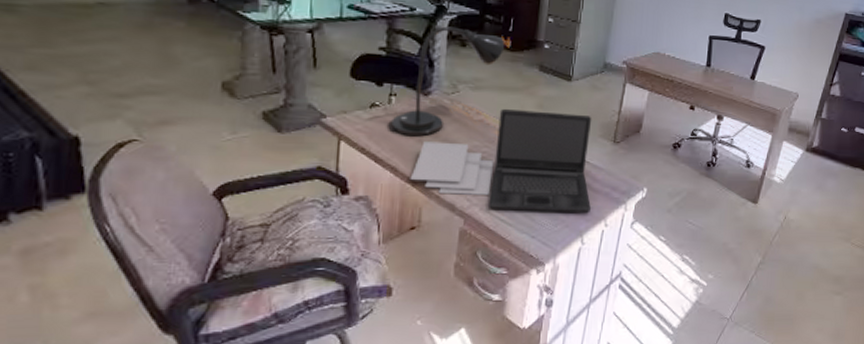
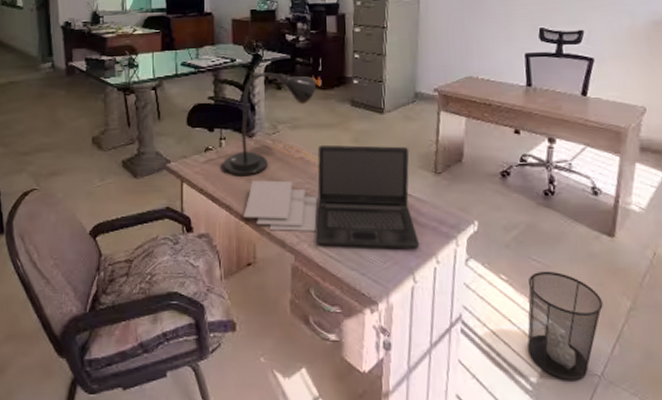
waste bin: none [674,232,740,325] -> present [527,271,603,382]

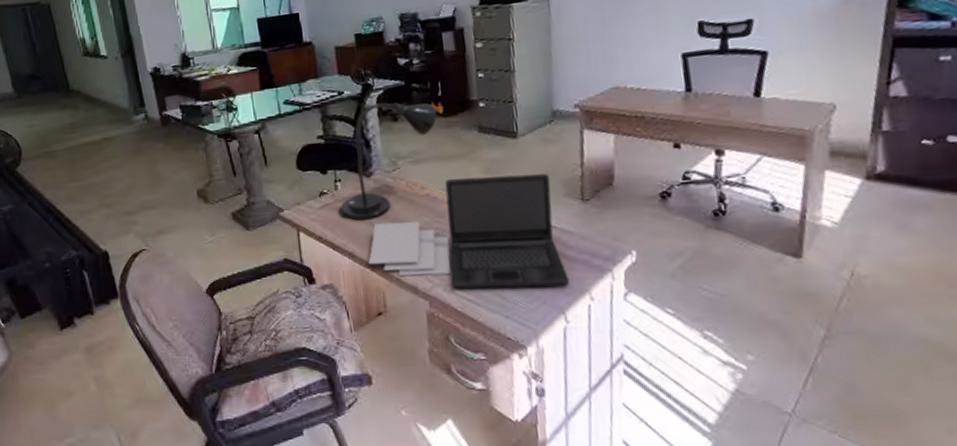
waste bin: present [527,271,603,382] -> none [699,300,791,421]

